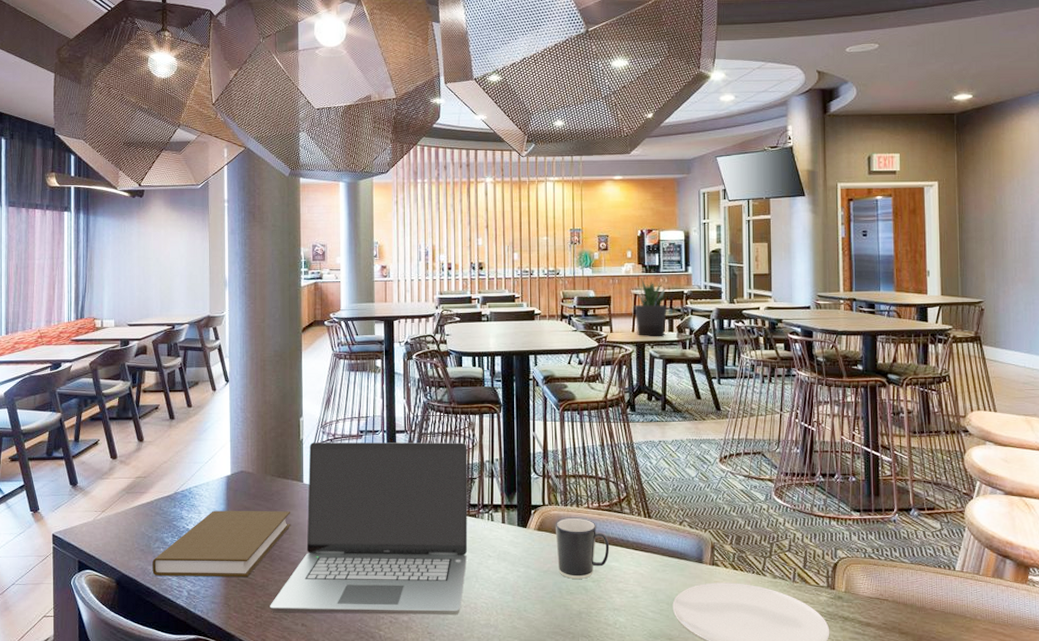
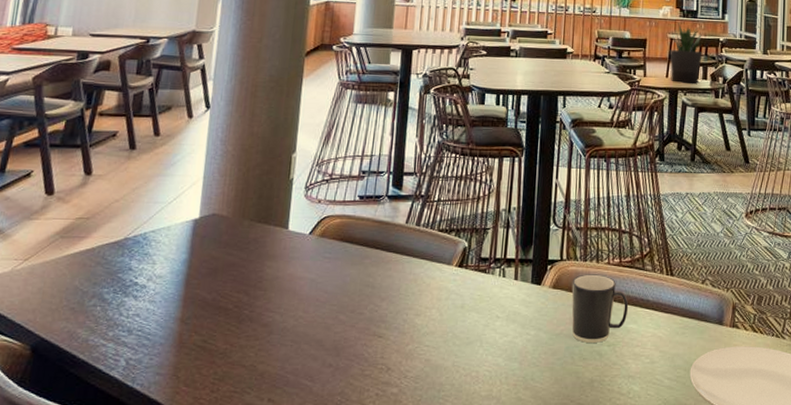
book: present [152,511,291,577] -> none [82,261,270,341]
laptop: present [270,442,468,615] -> none [230,183,483,386]

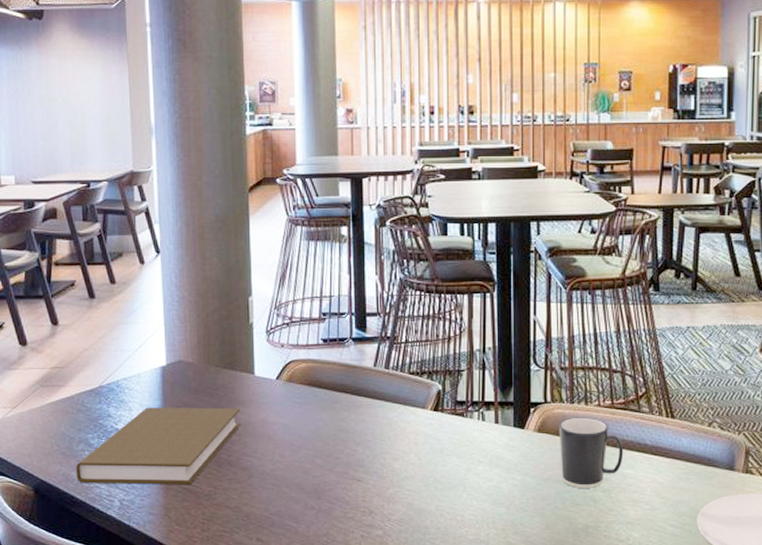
book: none [82,261,270,341] -> present [76,407,241,484]
planter: present [670,23,702,84] -> none [662,127,703,200]

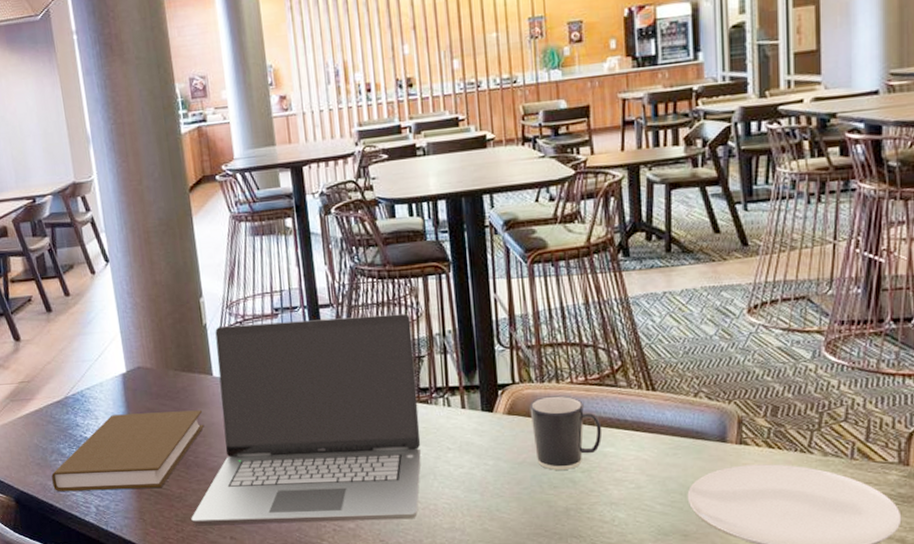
laptop: none [218,327,454,529] -> present [191,313,422,525]

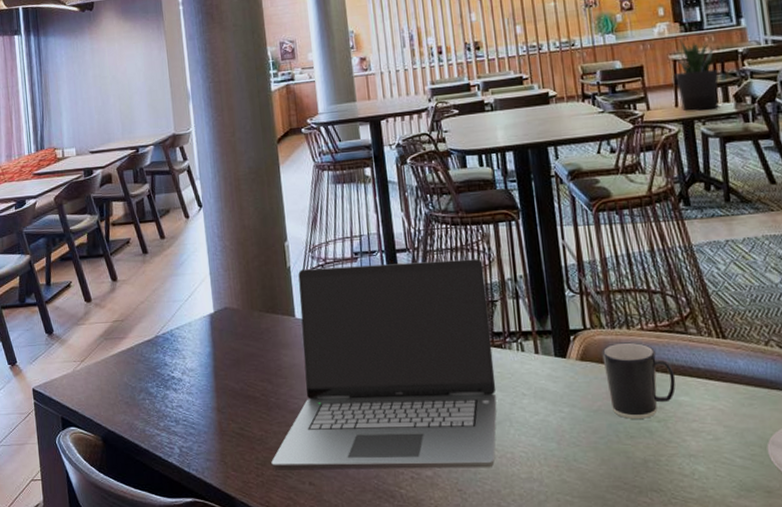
book: present [51,410,205,491] -> none [138,351,287,431]
planter: none [623,76,669,157] -> present [674,40,720,112]

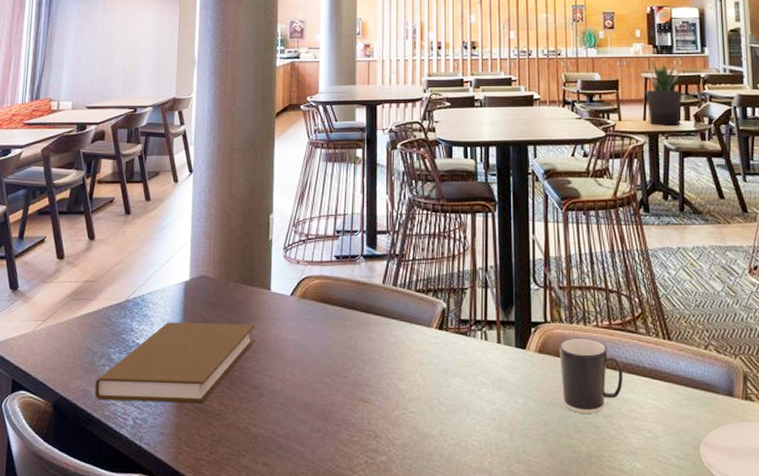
book: none [138,351,287,431] -> present [95,322,256,403]
laptop: present [271,258,497,469] -> none [227,243,458,456]

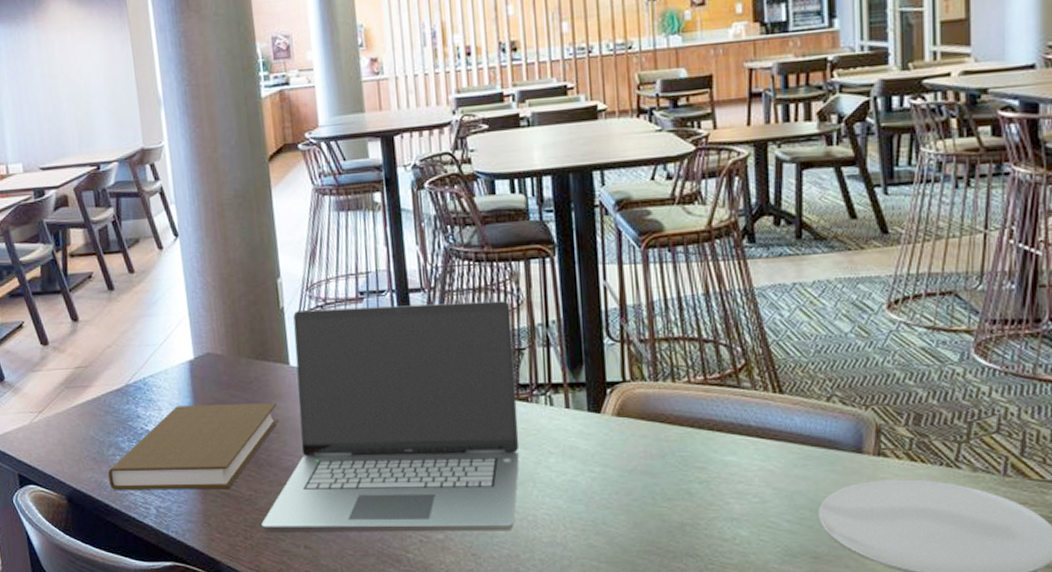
laptop: none [227,243,458,456] -> present [261,300,520,532]
mug: present [559,337,624,414] -> none [641,396,723,480]
planter: present [645,60,682,127] -> none [750,44,801,132]

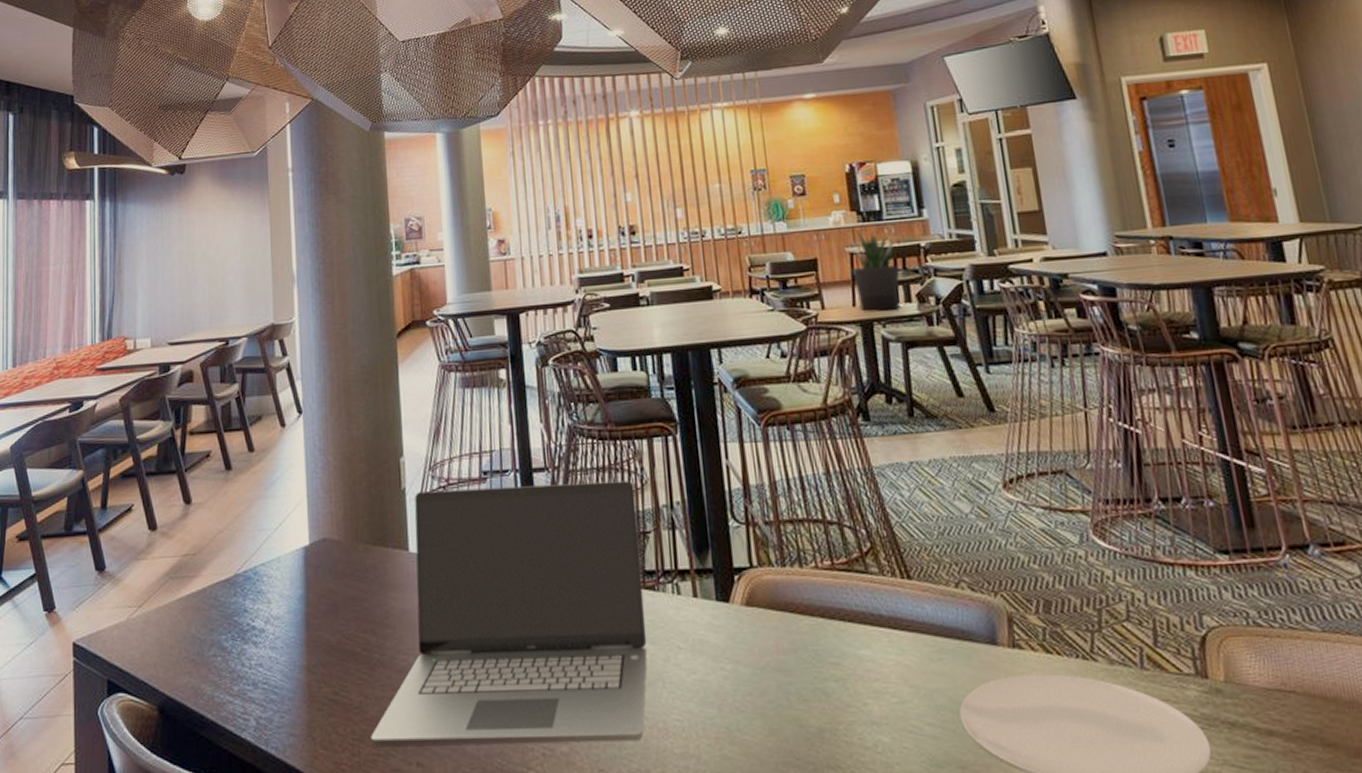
book: present [108,403,279,490] -> none [207,594,395,698]
planter: none [750,44,801,132] -> present [851,231,901,313]

